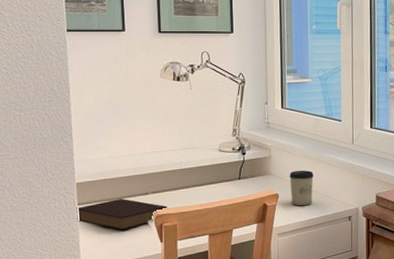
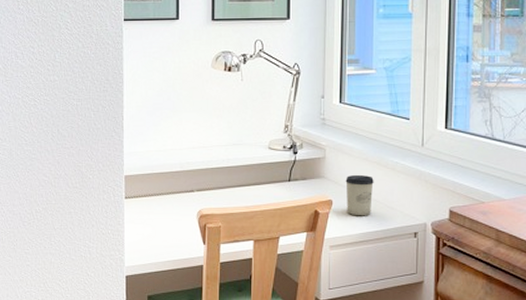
book: present [76,198,169,231] -> none [123,194,213,229]

